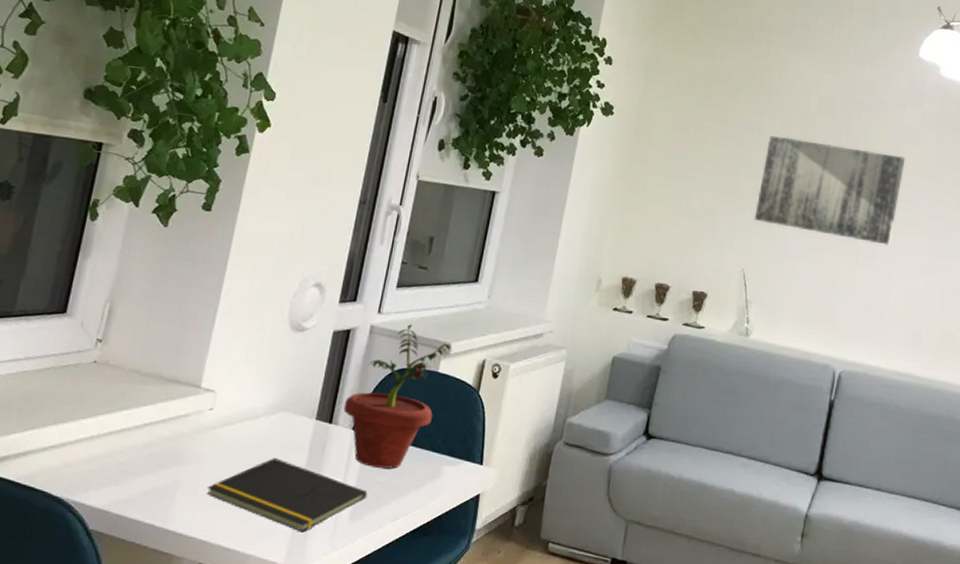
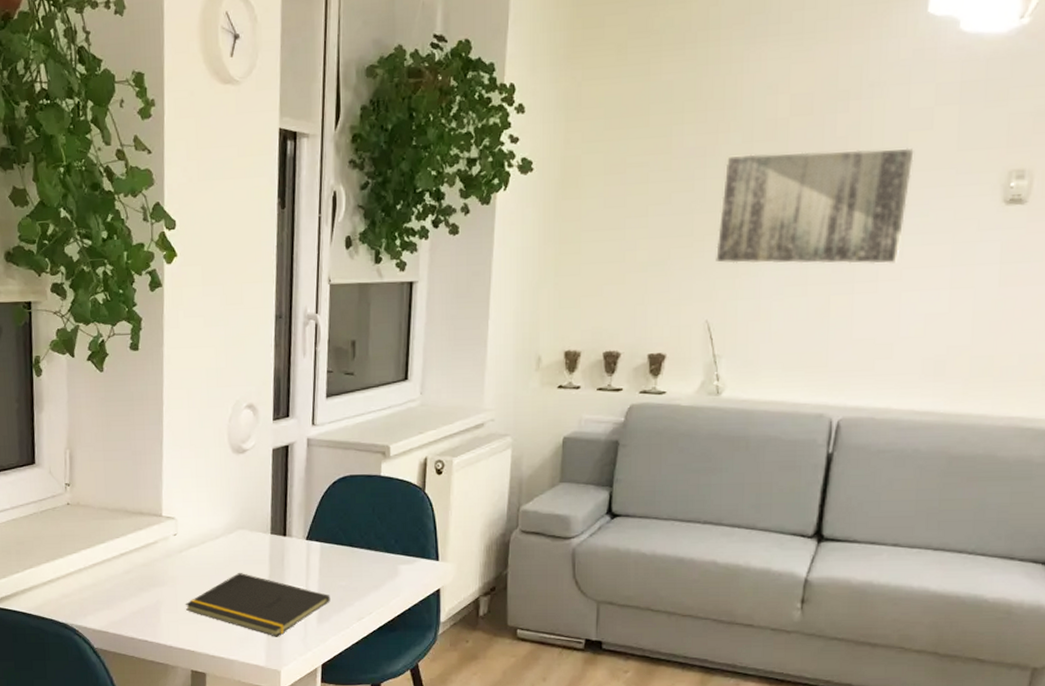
potted plant: present [343,324,452,469] -> none [294,432,392,573]

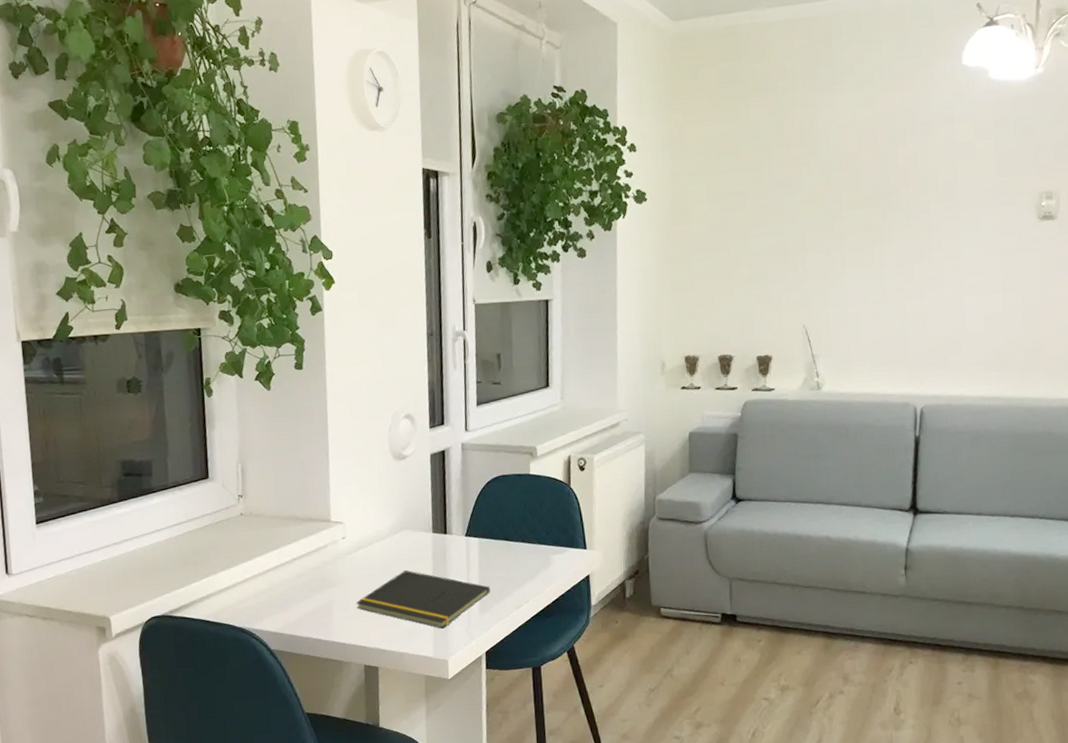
wall art: present [716,148,914,264] -> none [807,175,963,276]

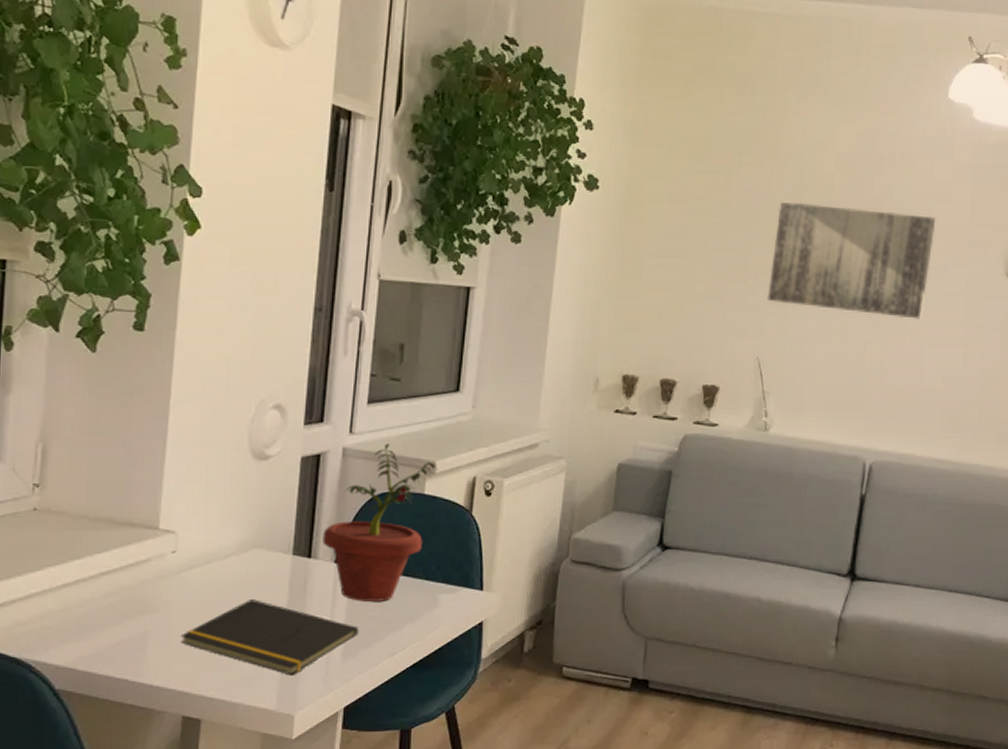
potted plant: none [453,436,538,566] -> present [322,443,438,601]
wall art: none [807,175,963,276] -> present [767,202,936,320]

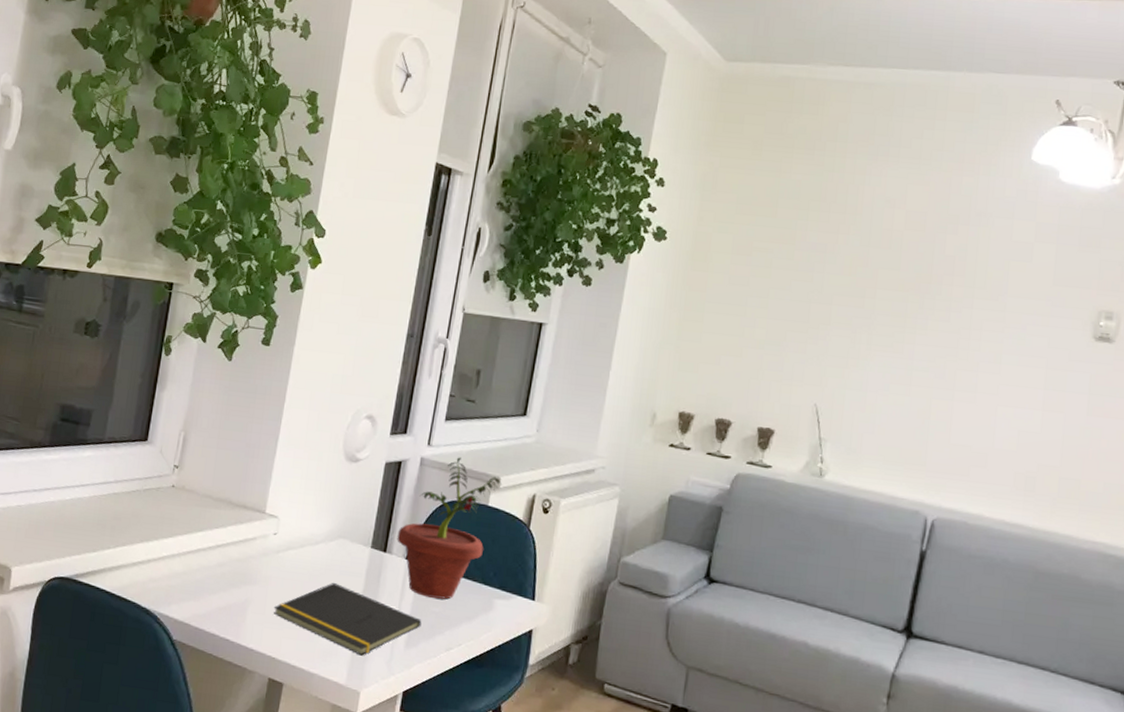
wall art: present [767,202,936,320] -> none [828,257,1014,378]

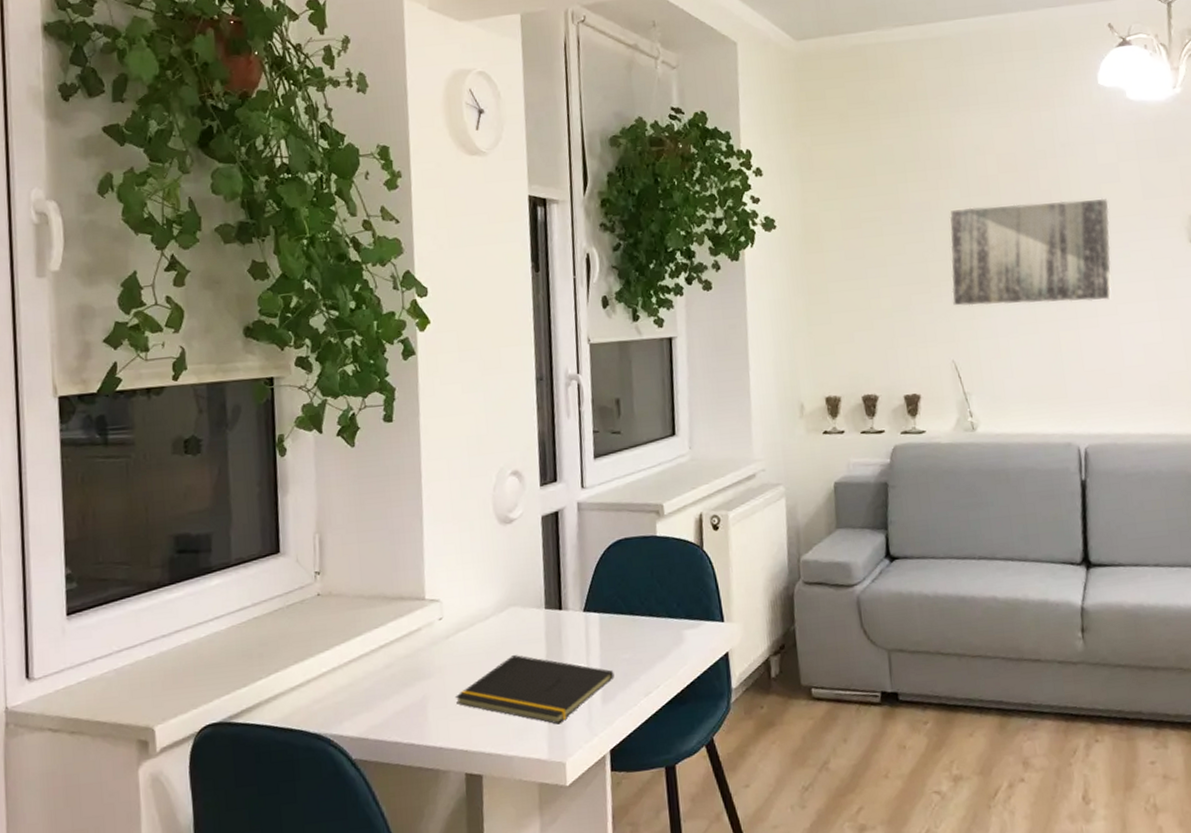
potted plant: present [397,457,502,600] -> none [569,493,666,646]
wall art: none [828,257,1014,378] -> present [949,198,1112,306]

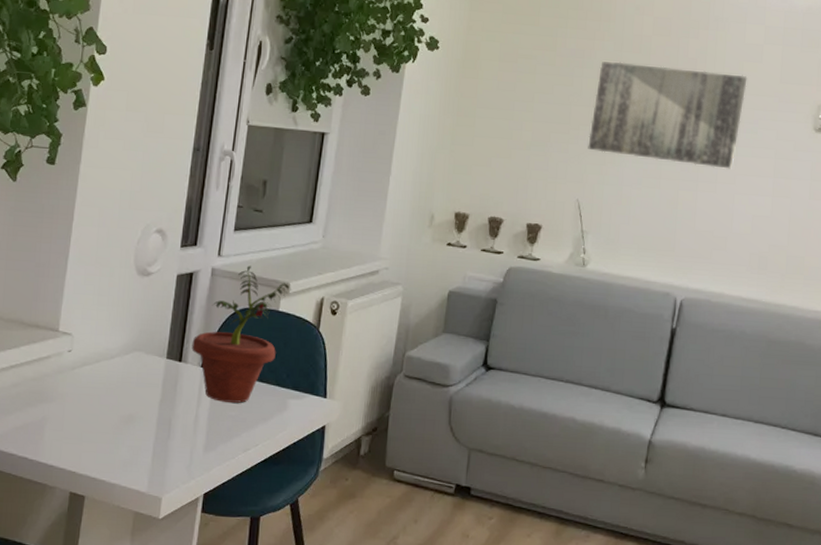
notepad: present [455,655,615,724] -> none [71,395,219,463]
potted plant: none [569,493,666,646] -> present [191,266,291,403]

